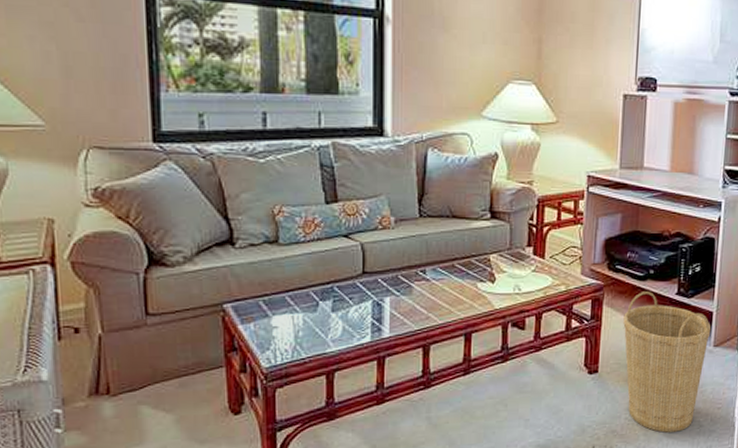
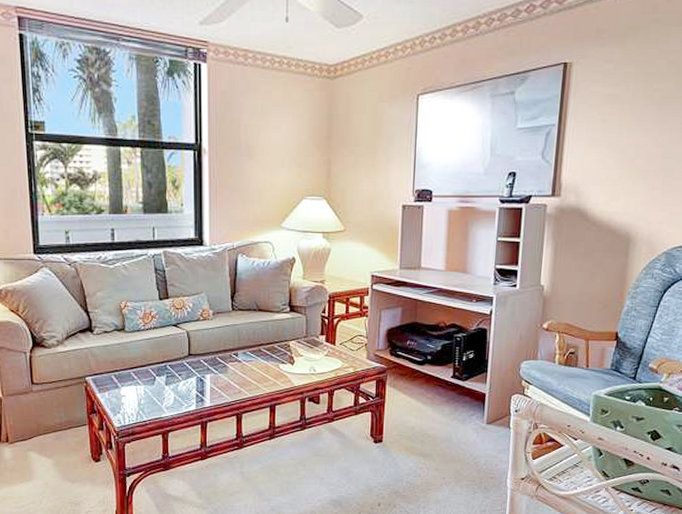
basket: present [623,291,712,433] -> none [404,374,484,496]

